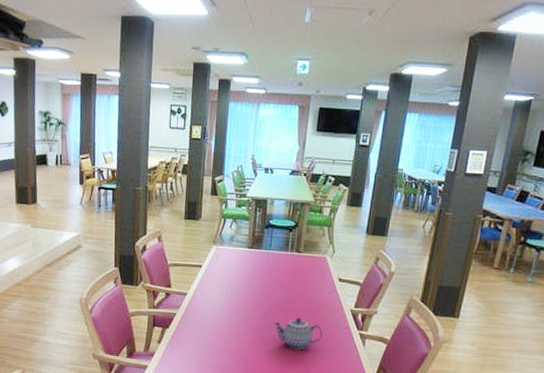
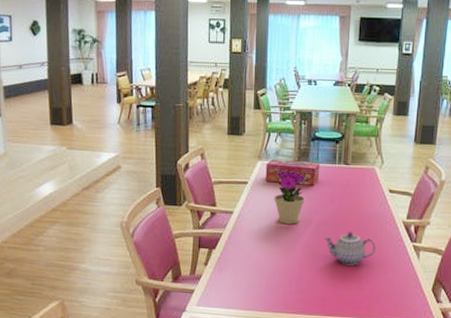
tissue box: none [219,245,273,271] -> present [265,159,320,185]
flower pot: none [227,255,258,308] -> present [274,170,306,224]

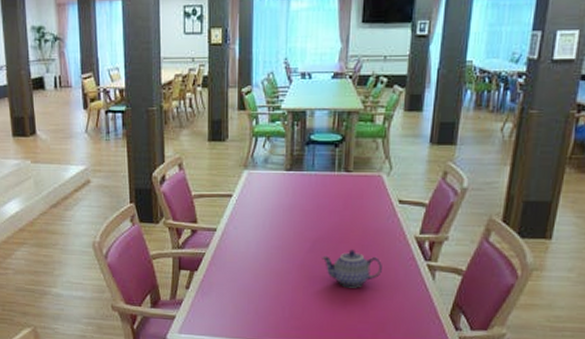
tissue box: present [265,159,320,185] -> none [252,168,317,197]
flower pot: present [274,170,306,224] -> none [263,180,299,242]

